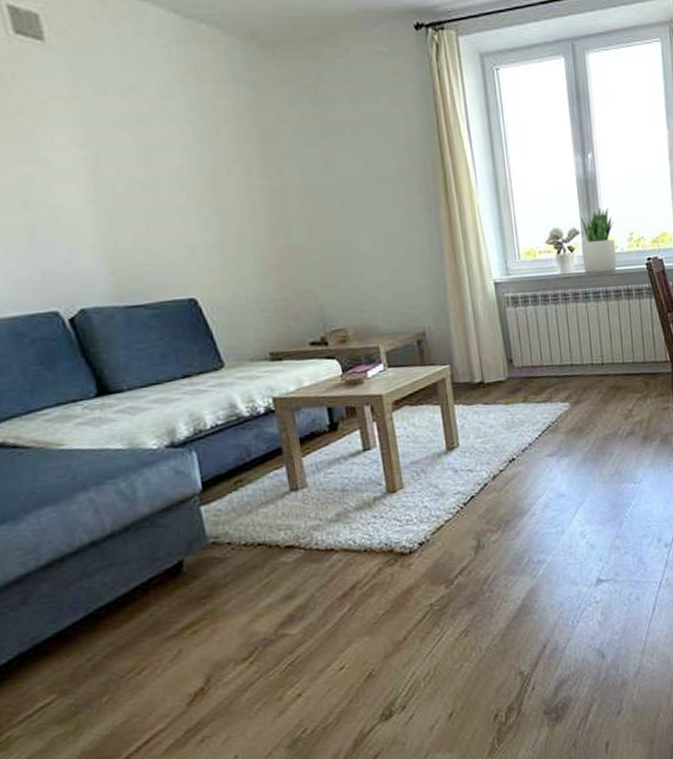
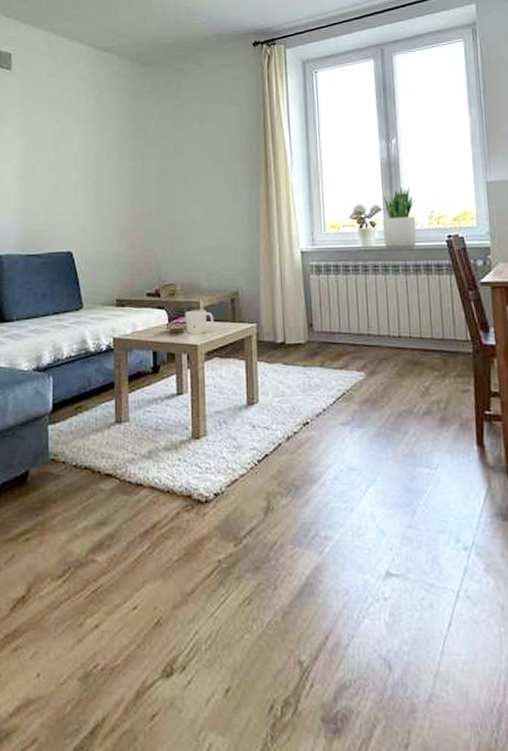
mug: none [362,355,400,385] -> present [185,310,214,335]

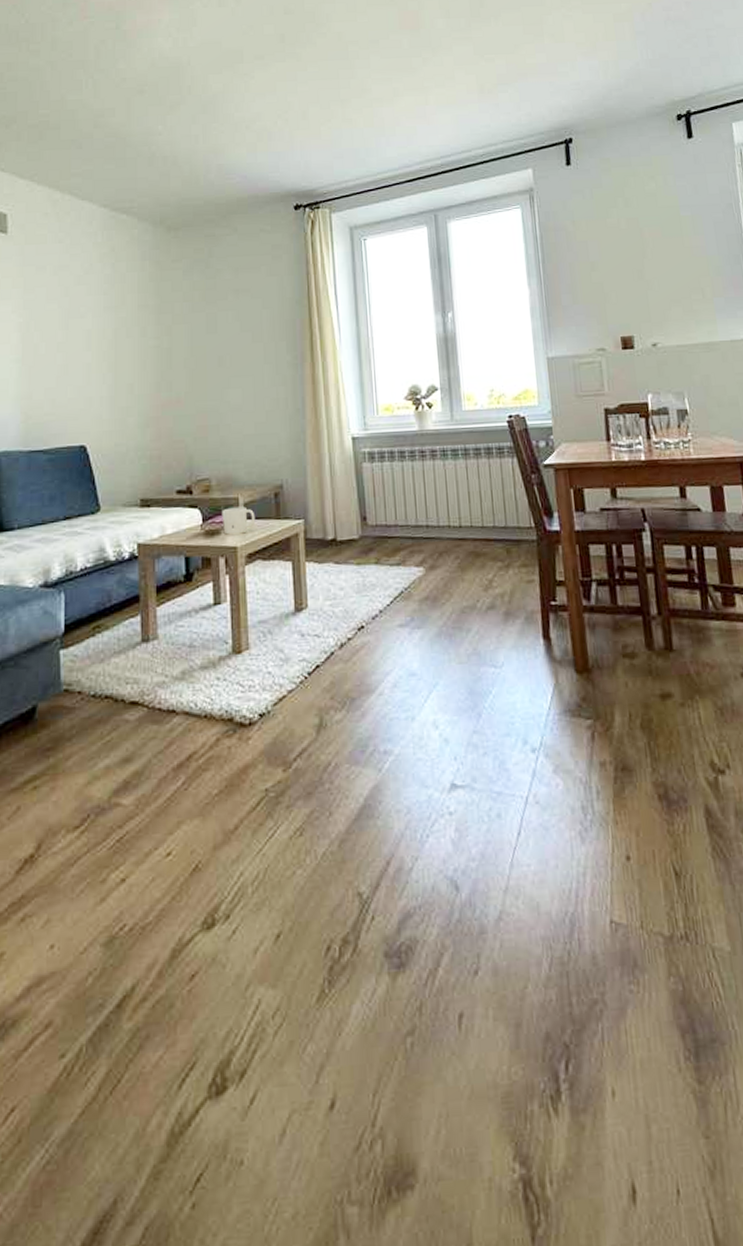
planter: present [382,186,417,250] -> none [439,364,476,433]

